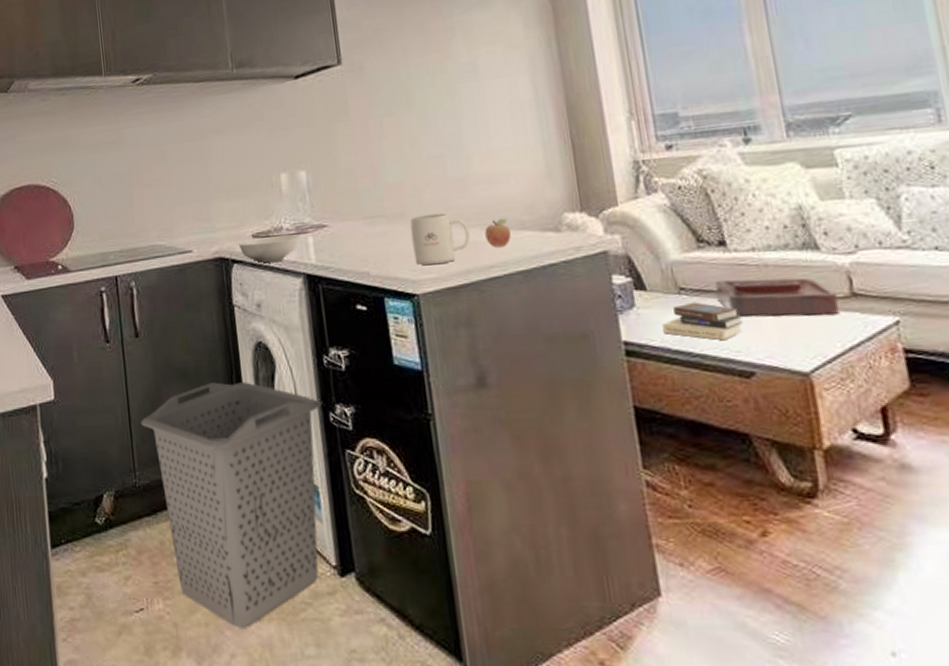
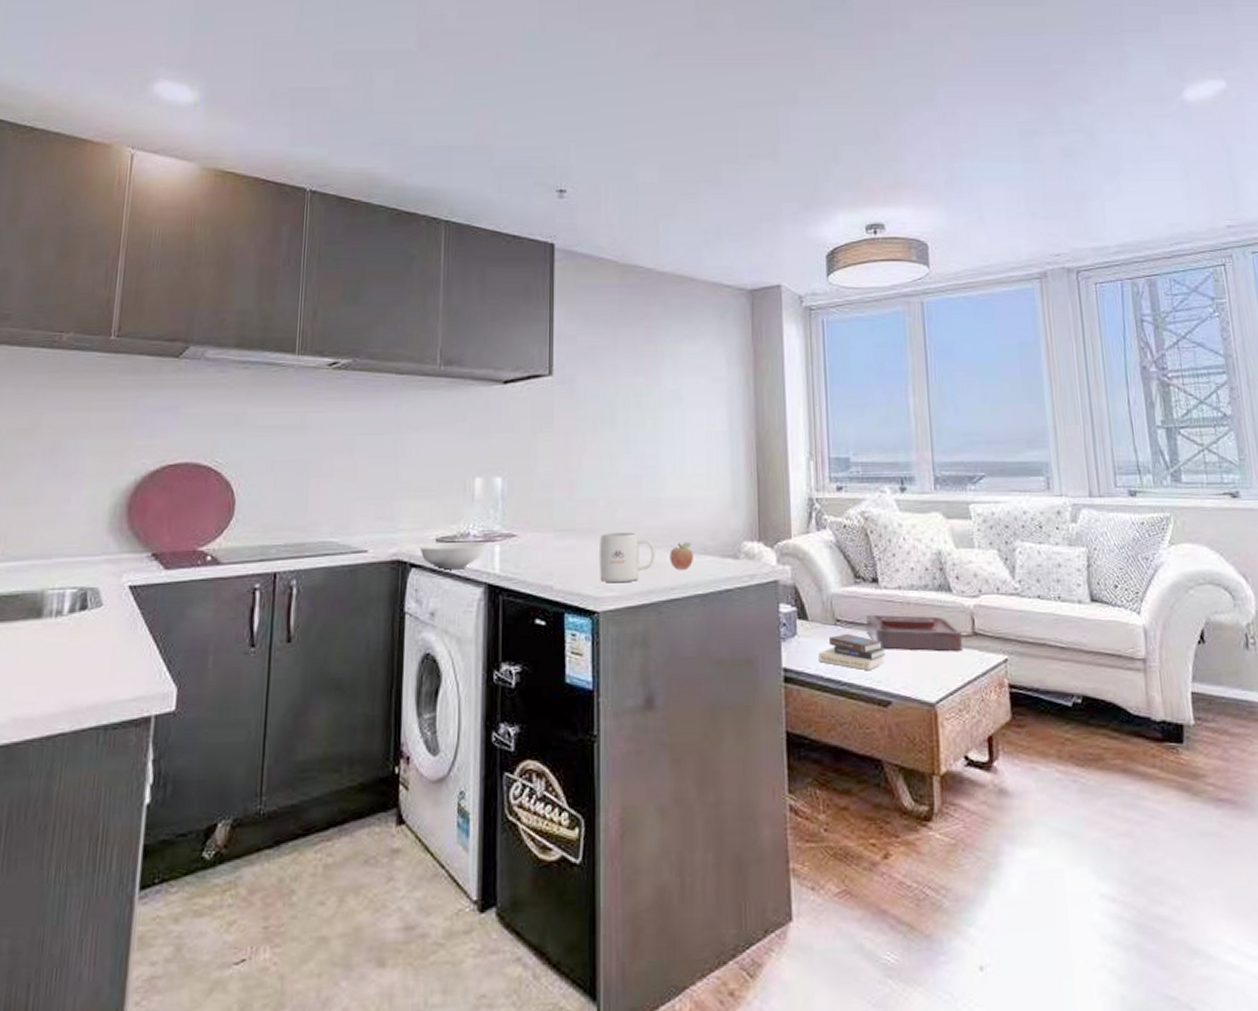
laundry basket: present [141,382,323,628] -> none [278,696,487,977]

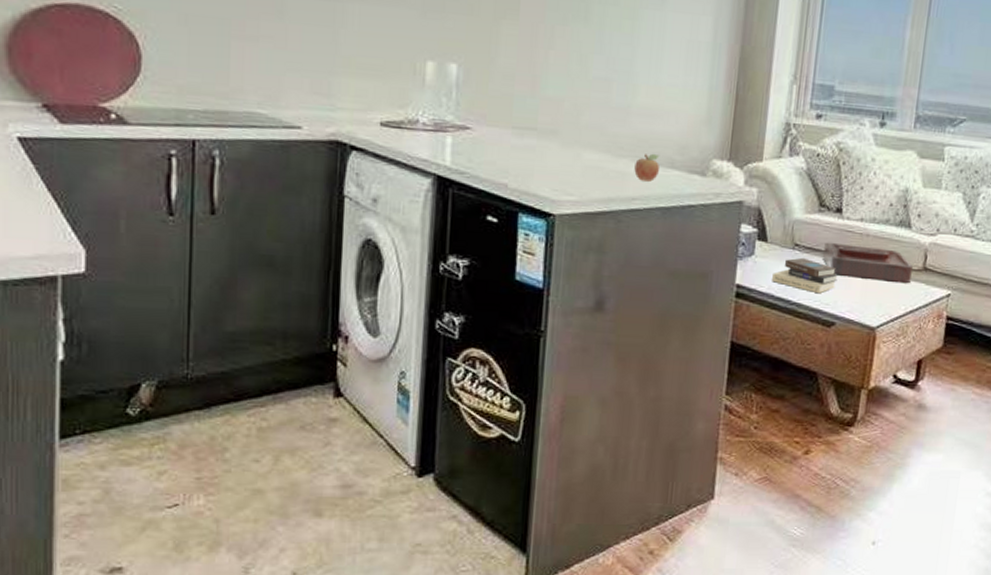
bowl: present [419,542,486,570] -> none [361,126,436,158]
mug: present [598,532,655,583] -> none [558,135,620,189]

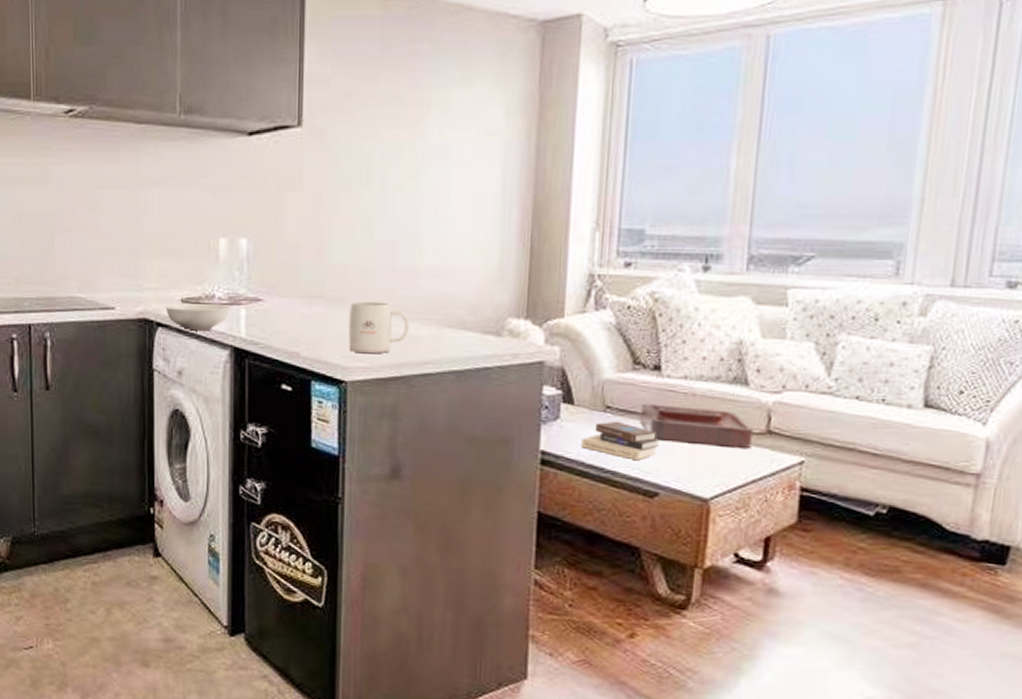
bowl: none [361,126,436,158] -> present [165,303,231,331]
mug: none [558,135,620,189] -> present [348,301,409,354]
fruit: present [634,153,661,183] -> none [425,315,452,346]

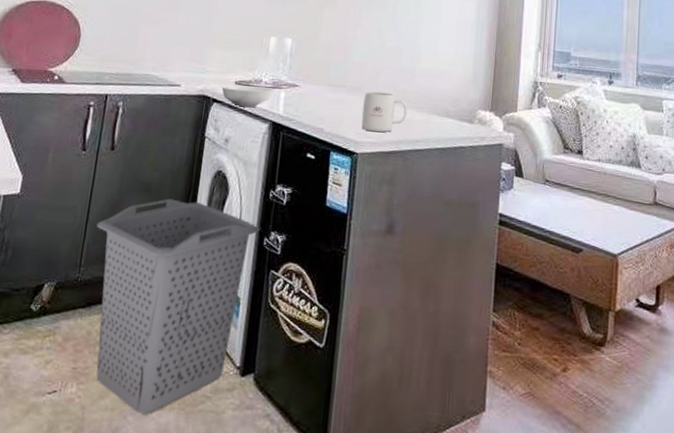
laundry basket: none [44,443,234,672] -> present [96,198,261,415]
books: present [581,421,660,461] -> none [528,191,582,223]
decorative tray: present [640,403,753,449] -> none [569,178,645,216]

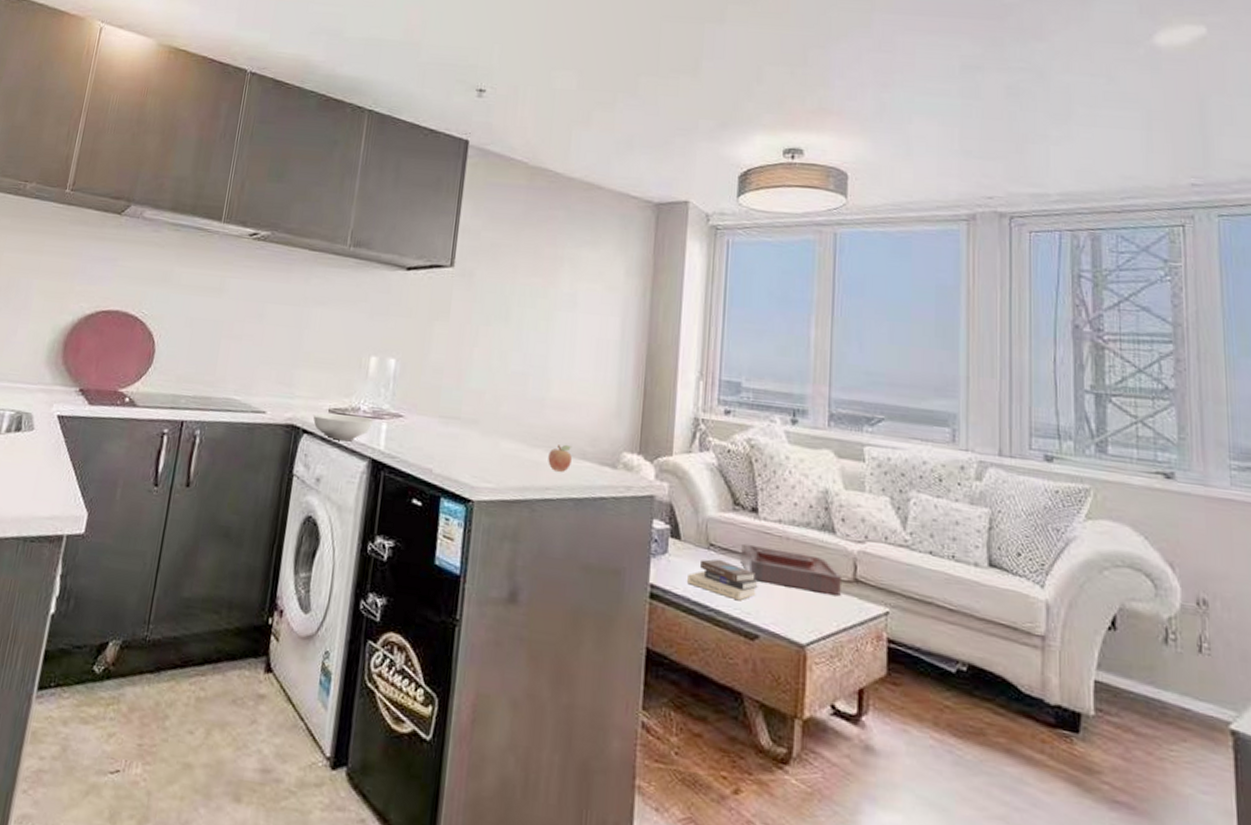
laundry basket: present [96,198,261,415] -> none [164,547,357,808]
mug: present [361,91,408,133] -> none [478,425,535,477]
fruit: none [418,105,438,129] -> present [548,444,573,473]
books: none [528,191,582,223] -> present [687,559,758,601]
decorative tray: none [569,178,645,216] -> present [741,543,841,596]

